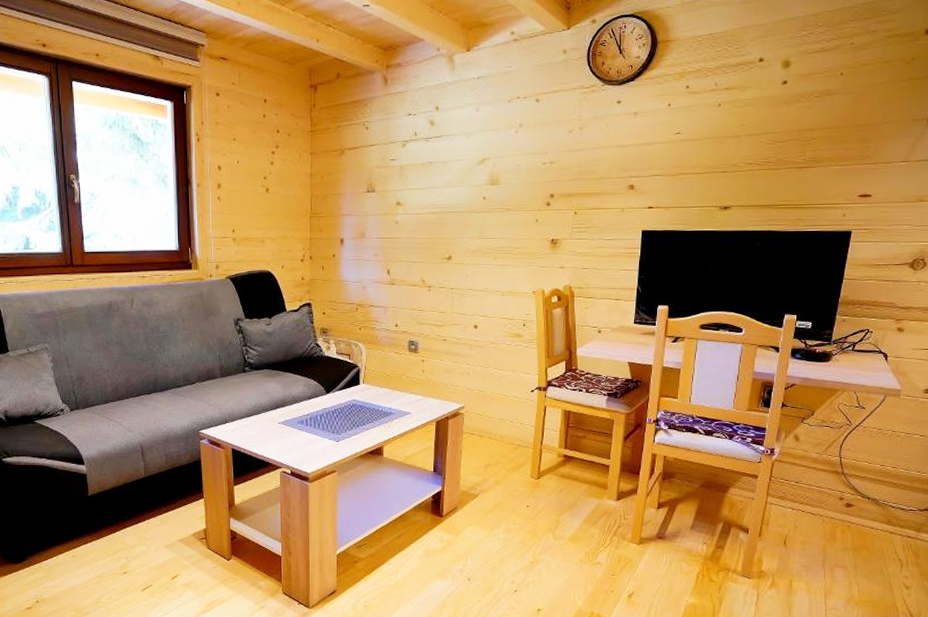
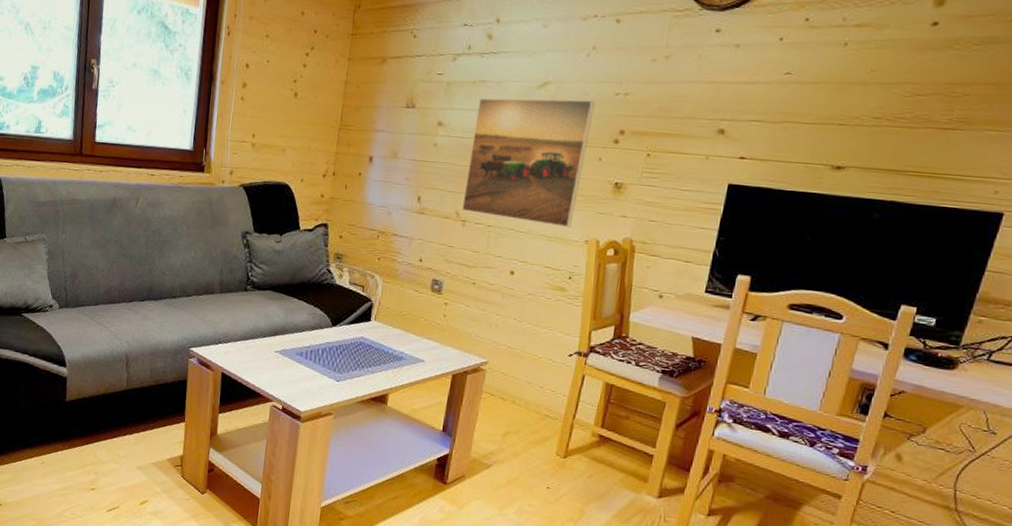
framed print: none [426,170,527,283] -> present [462,98,595,228]

